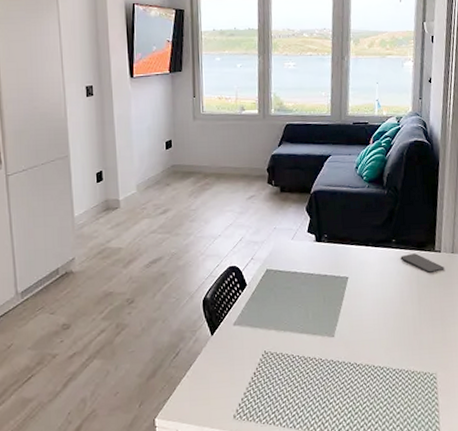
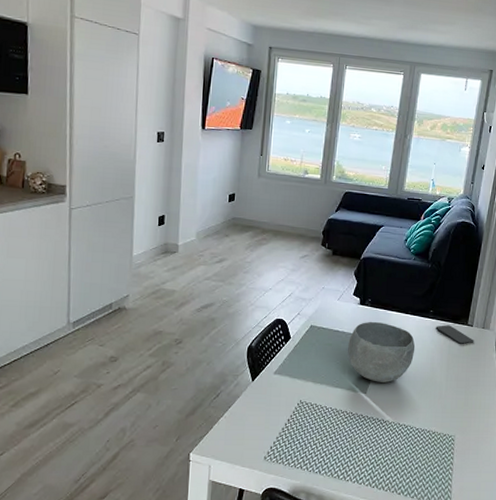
bowl: none [308,258,381,323] -> present [347,321,416,383]

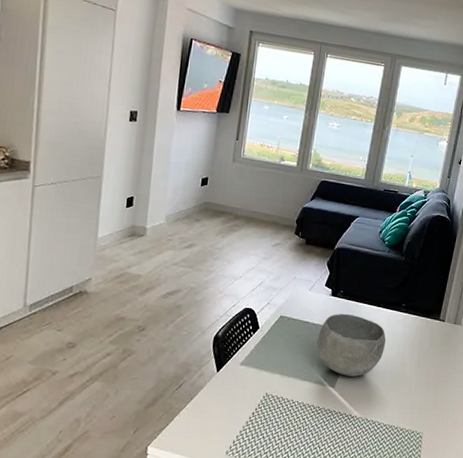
smartphone: present [435,325,474,345] -> none [407,319,445,340]

